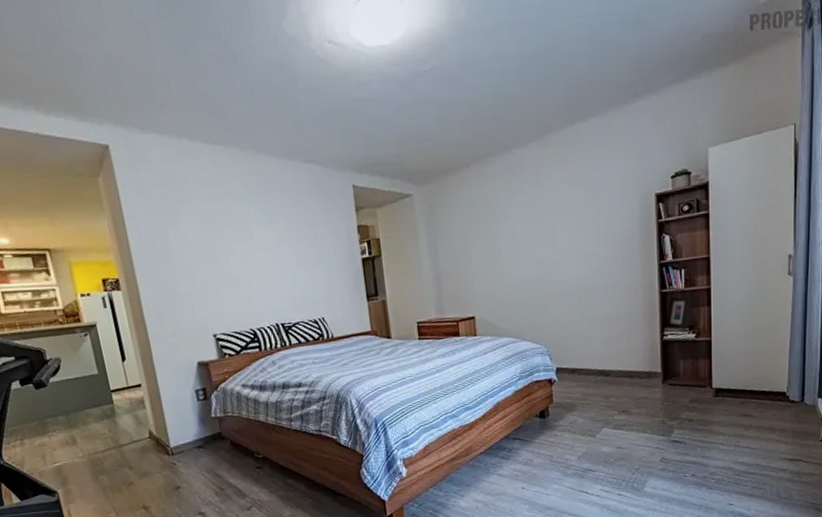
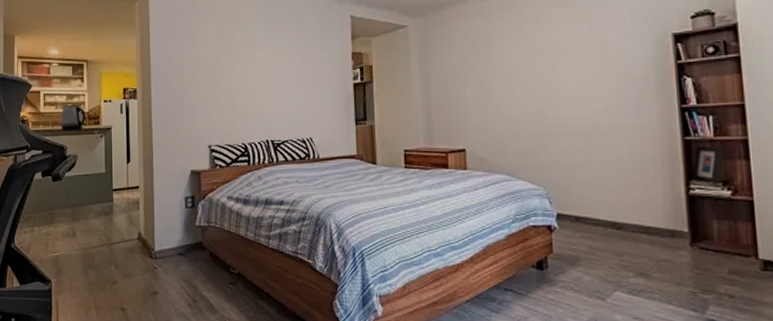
kettle: none [29,301,63,334] -> present [61,104,86,132]

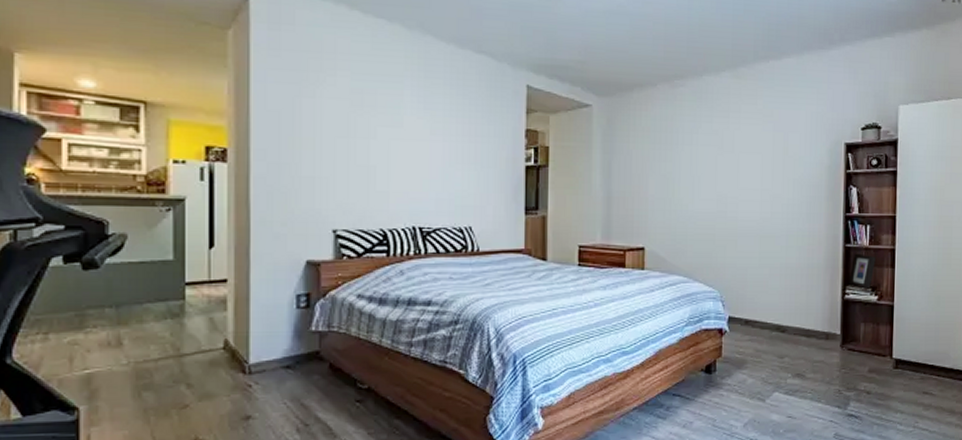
kettle: present [61,104,86,132] -> none [99,162,143,201]

